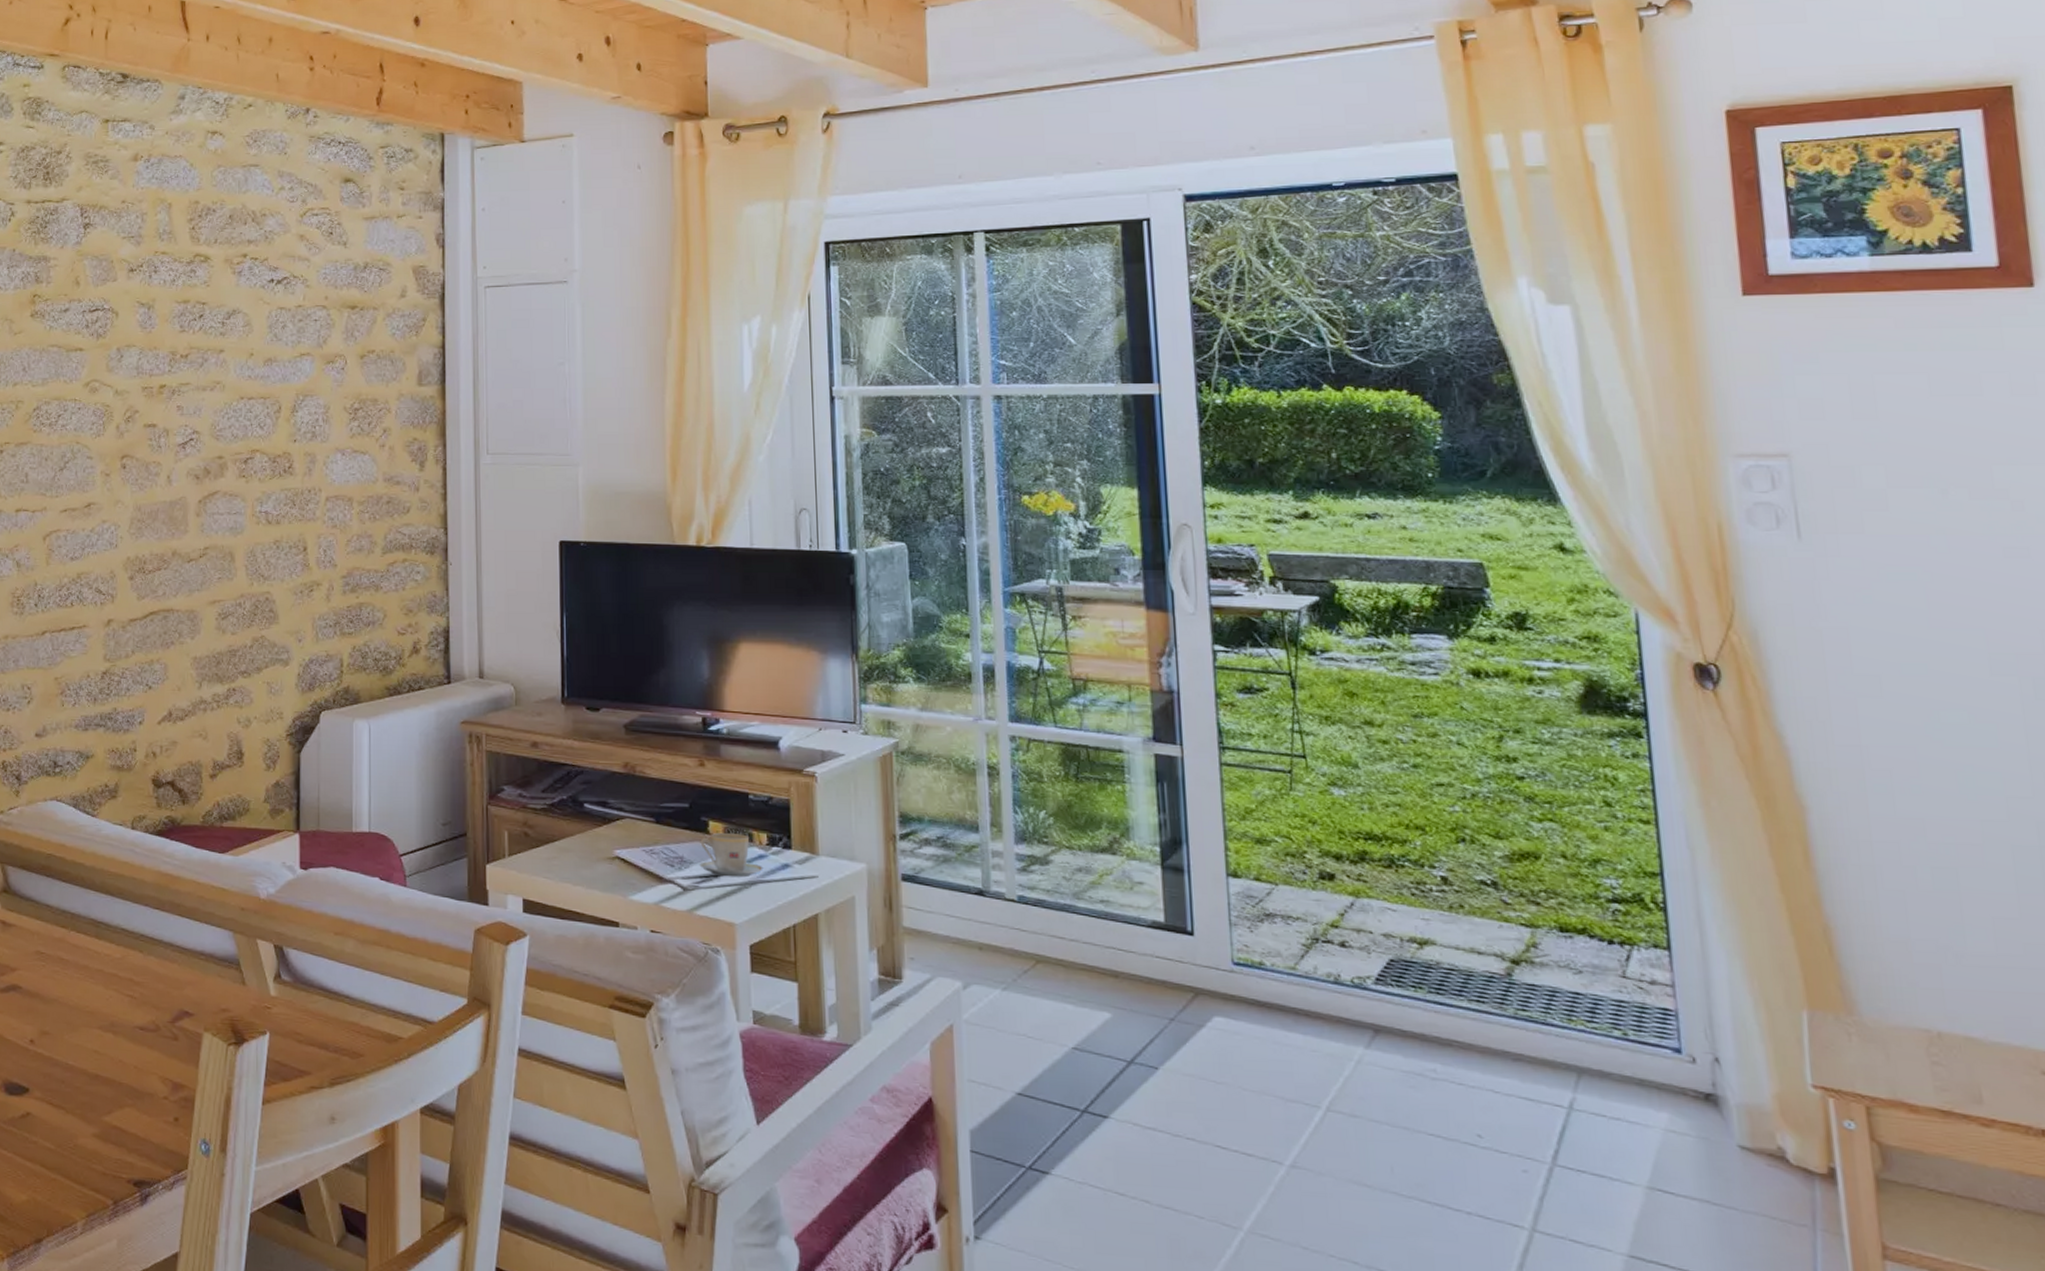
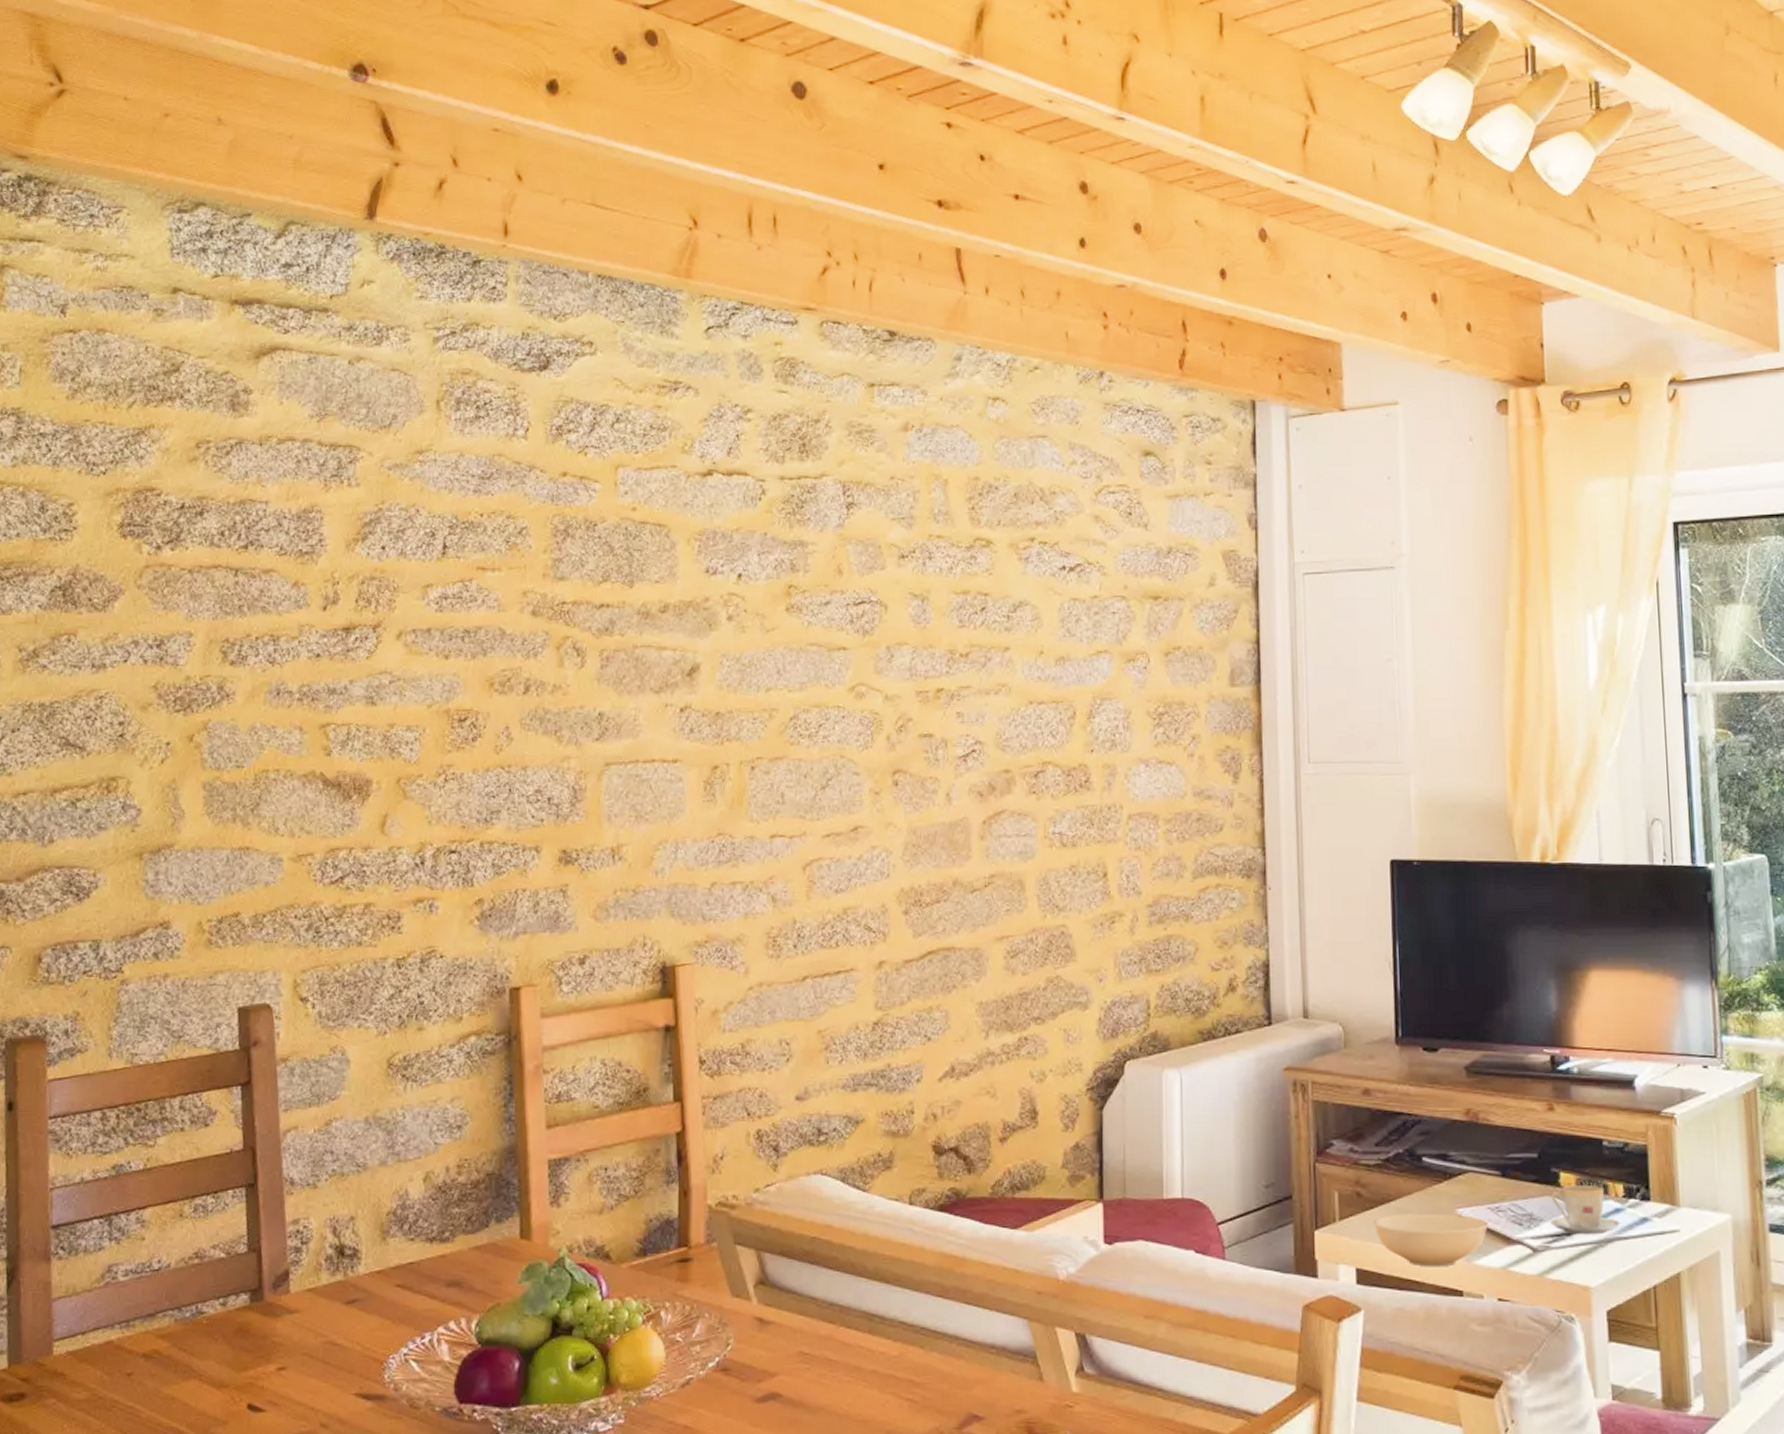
bowl: none [539,852,643,900] -> present [1374,1214,1488,1266]

